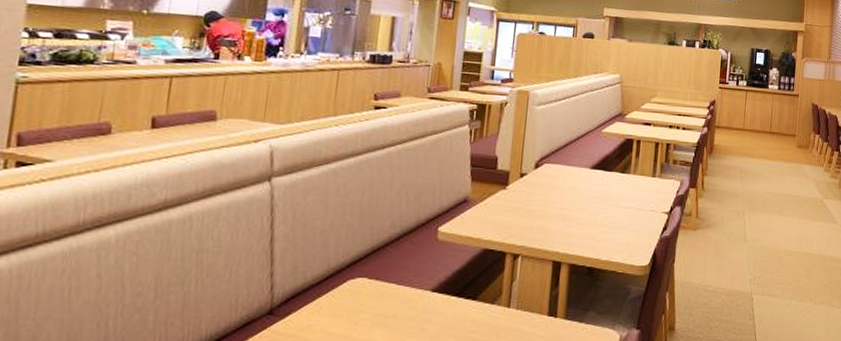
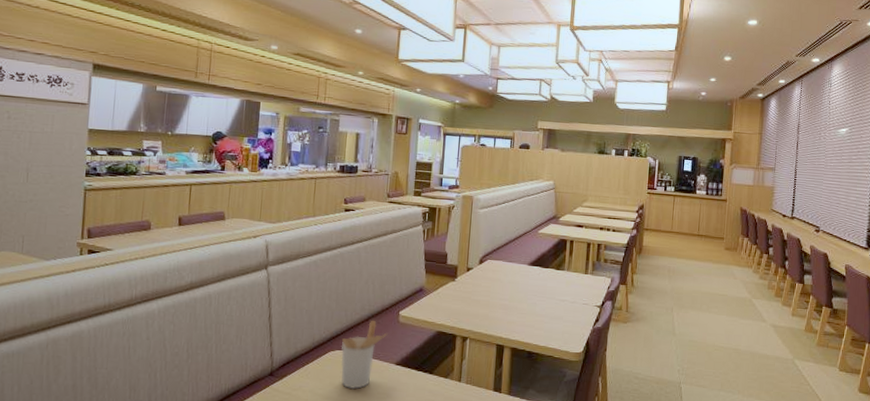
utensil holder: none [362,238,424,325] -> present [341,320,388,390]

